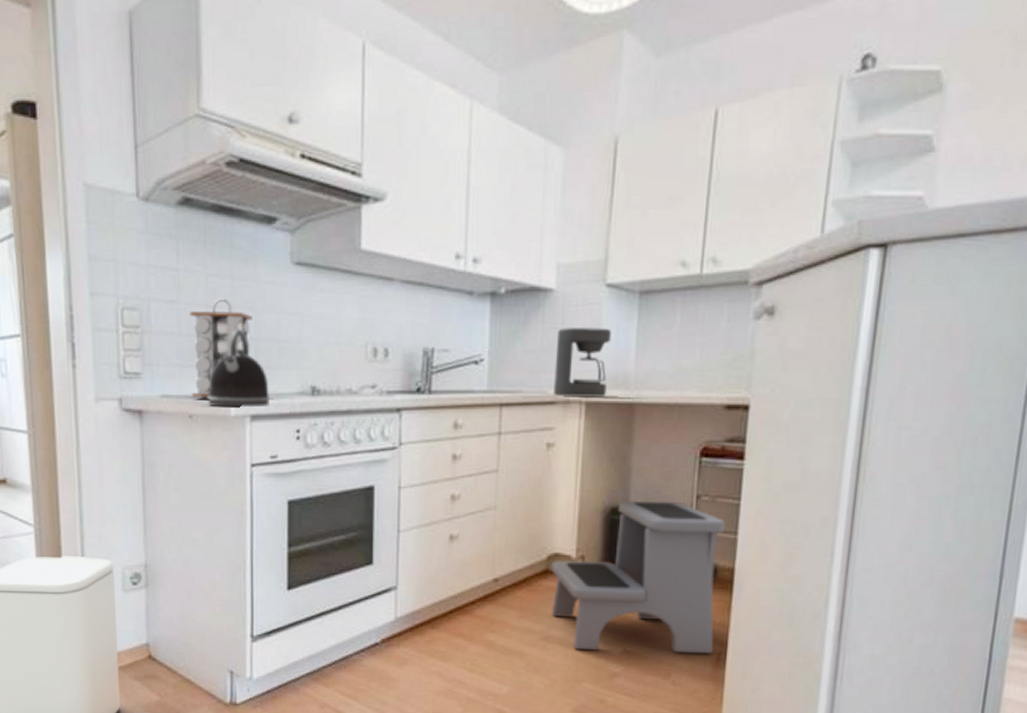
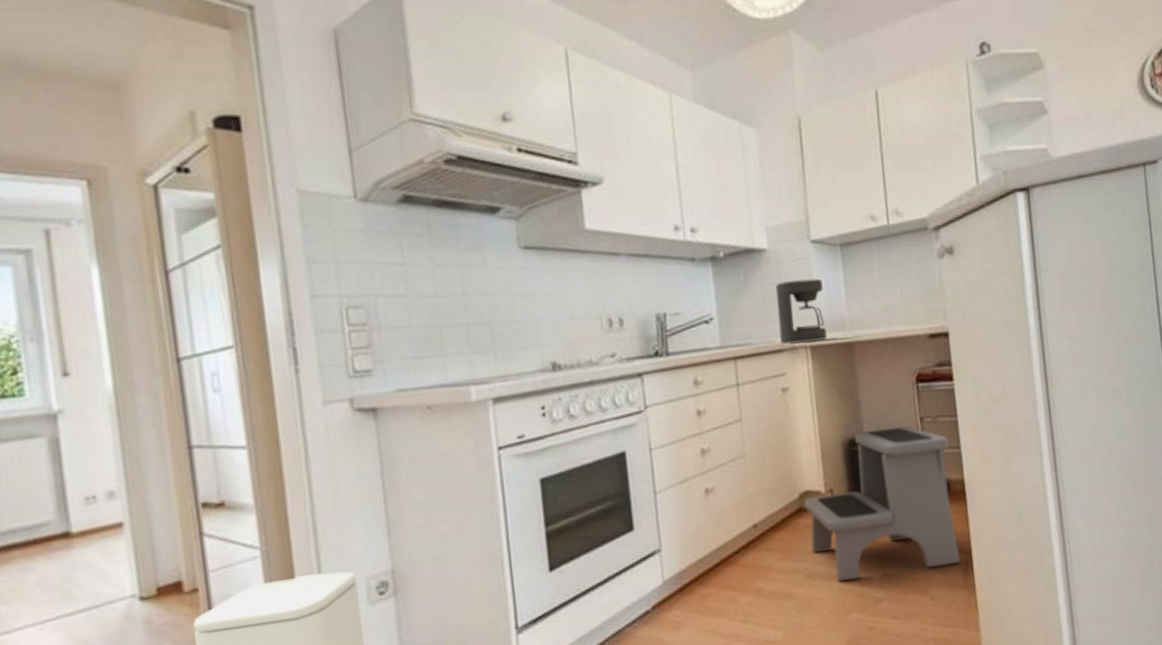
spice rack: present [190,298,253,399] -> none [420,287,486,389]
kettle: present [208,329,271,408] -> none [445,315,512,395]

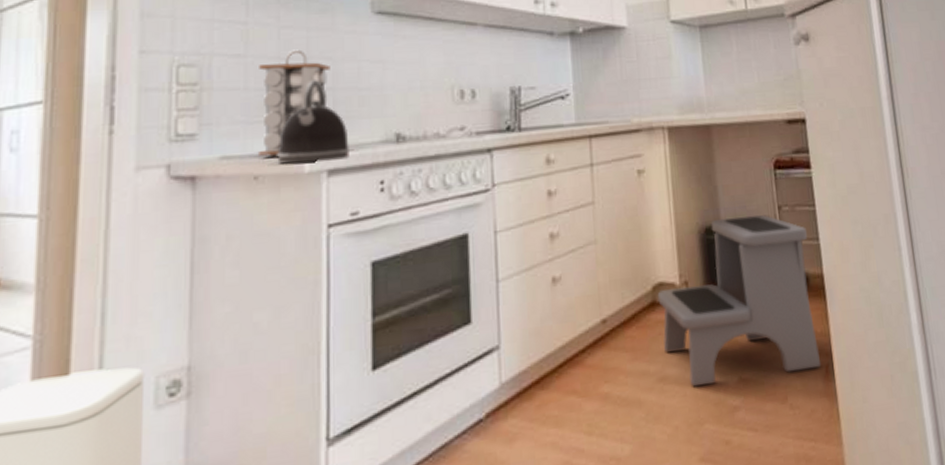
spice rack: none [420,287,486,389] -> present [257,49,330,157]
kettle: none [445,315,512,395] -> present [277,80,351,165]
coffee maker: present [775,278,827,344] -> none [634,58,685,124]

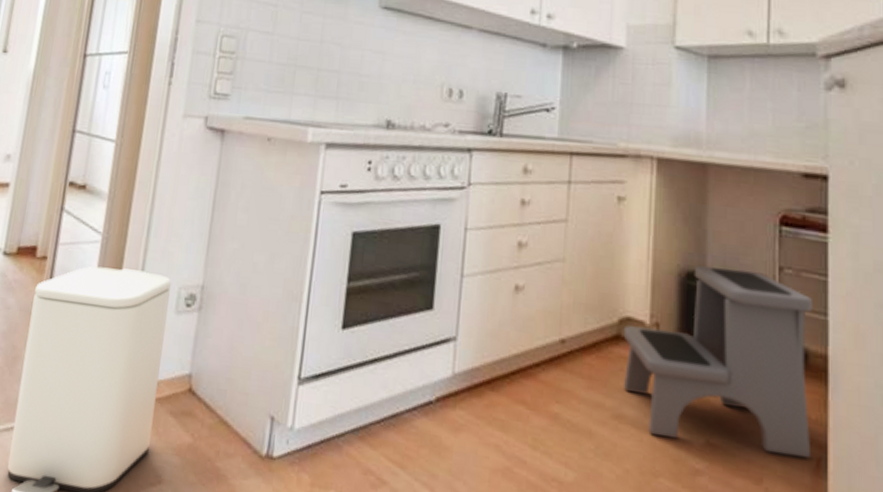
spice rack: present [257,49,330,157] -> none [272,33,339,124]
kettle: present [277,80,351,165] -> none [287,62,347,136]

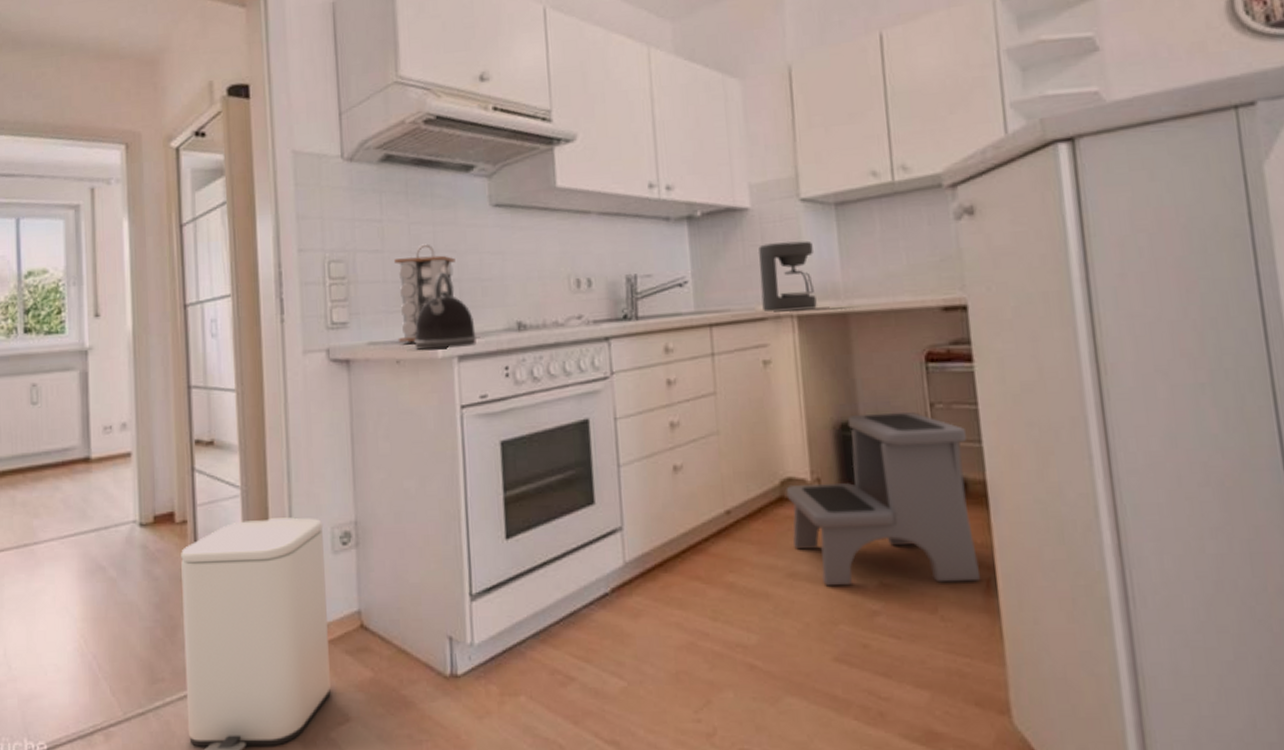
spice rack: none [272,33,339,124] -> present [394,244,456,343]
kettle: none [287,62,347,136] -> present [414,272,478,351]
coffee maker: none [624,84,681,155] -> present [758,240,817,312]

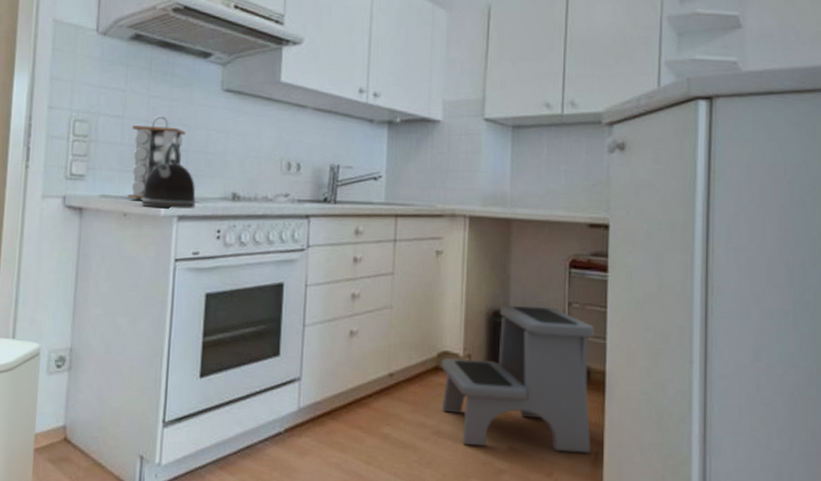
coffee maker: present [758,240,817,312] -> none [441,153,490,213]

